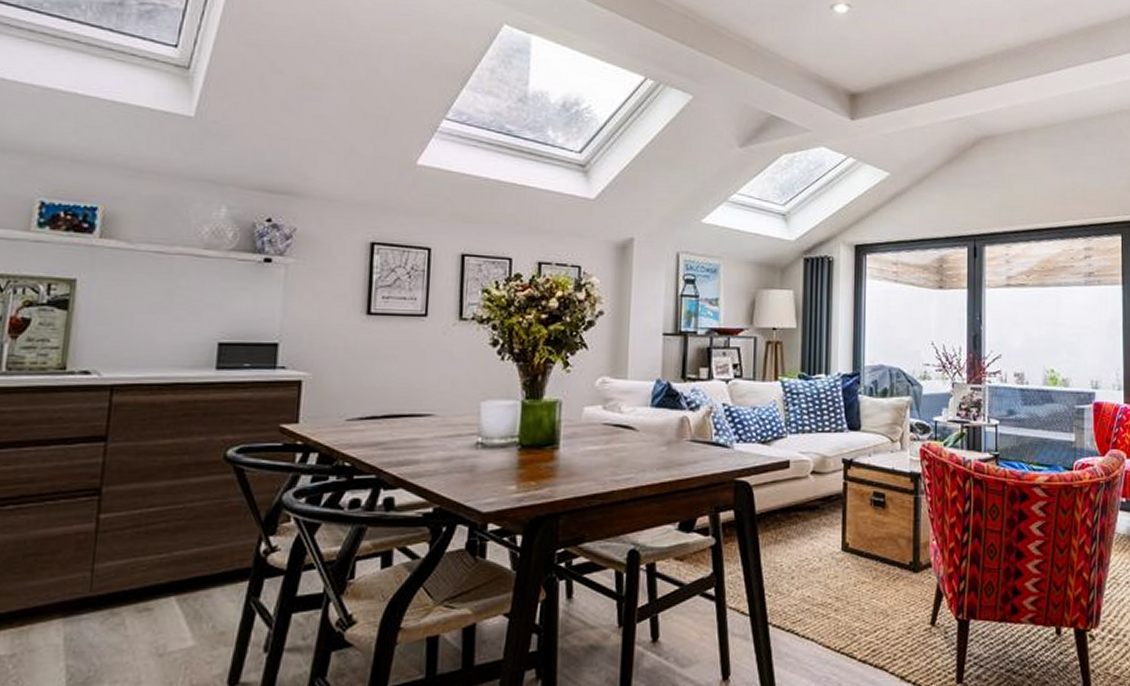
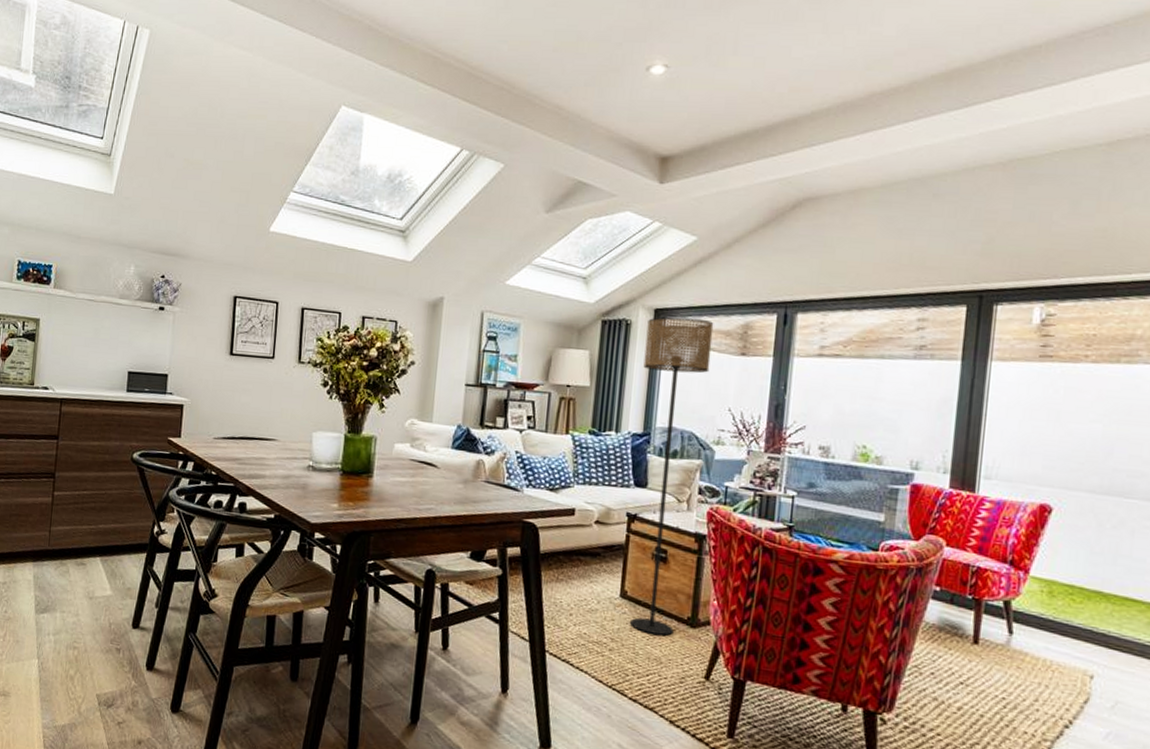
floor lamp: none [848,252,912,585] -> present [630,316,714,636]

